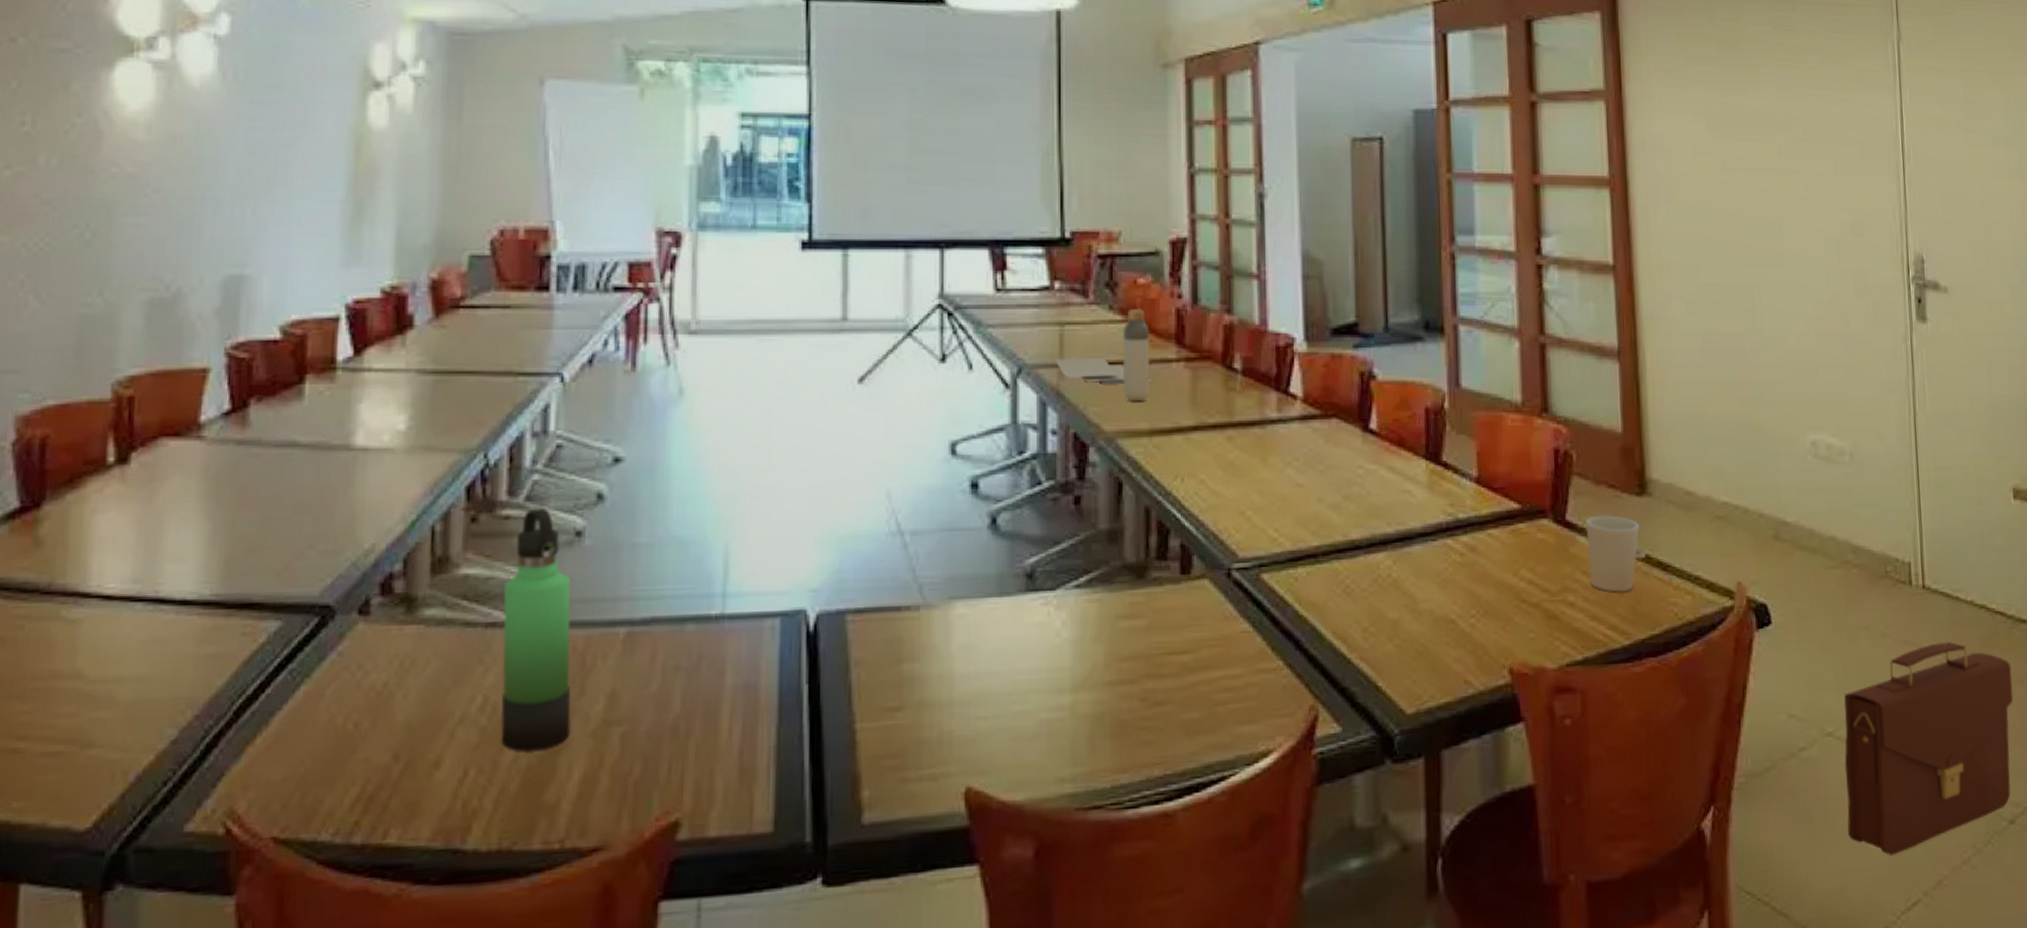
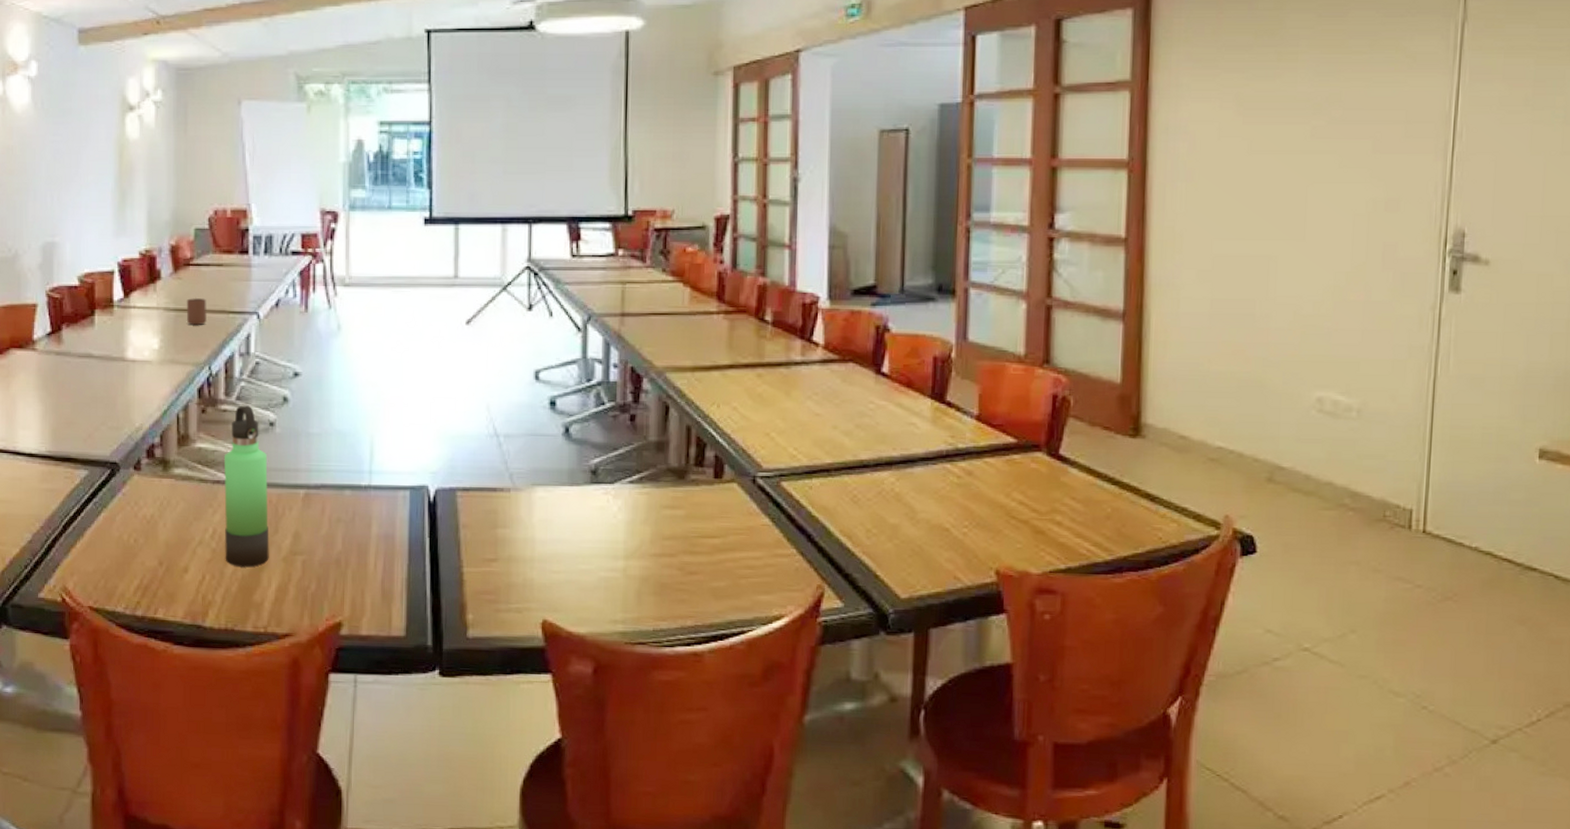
cup: none [451,353,485,393] -> present [186,297,208,325]
papers: present [1055,356,1155,384] -> none [617,309,698,330]
bottle: present [1122,308,1150,402] -> none [672,271,696,345]
cup: present [1585,515,1647,593] -> none [1077,452,1136,517]
briefcase: present [1844,642,2014,856] -> none [1316,581,1514,756]

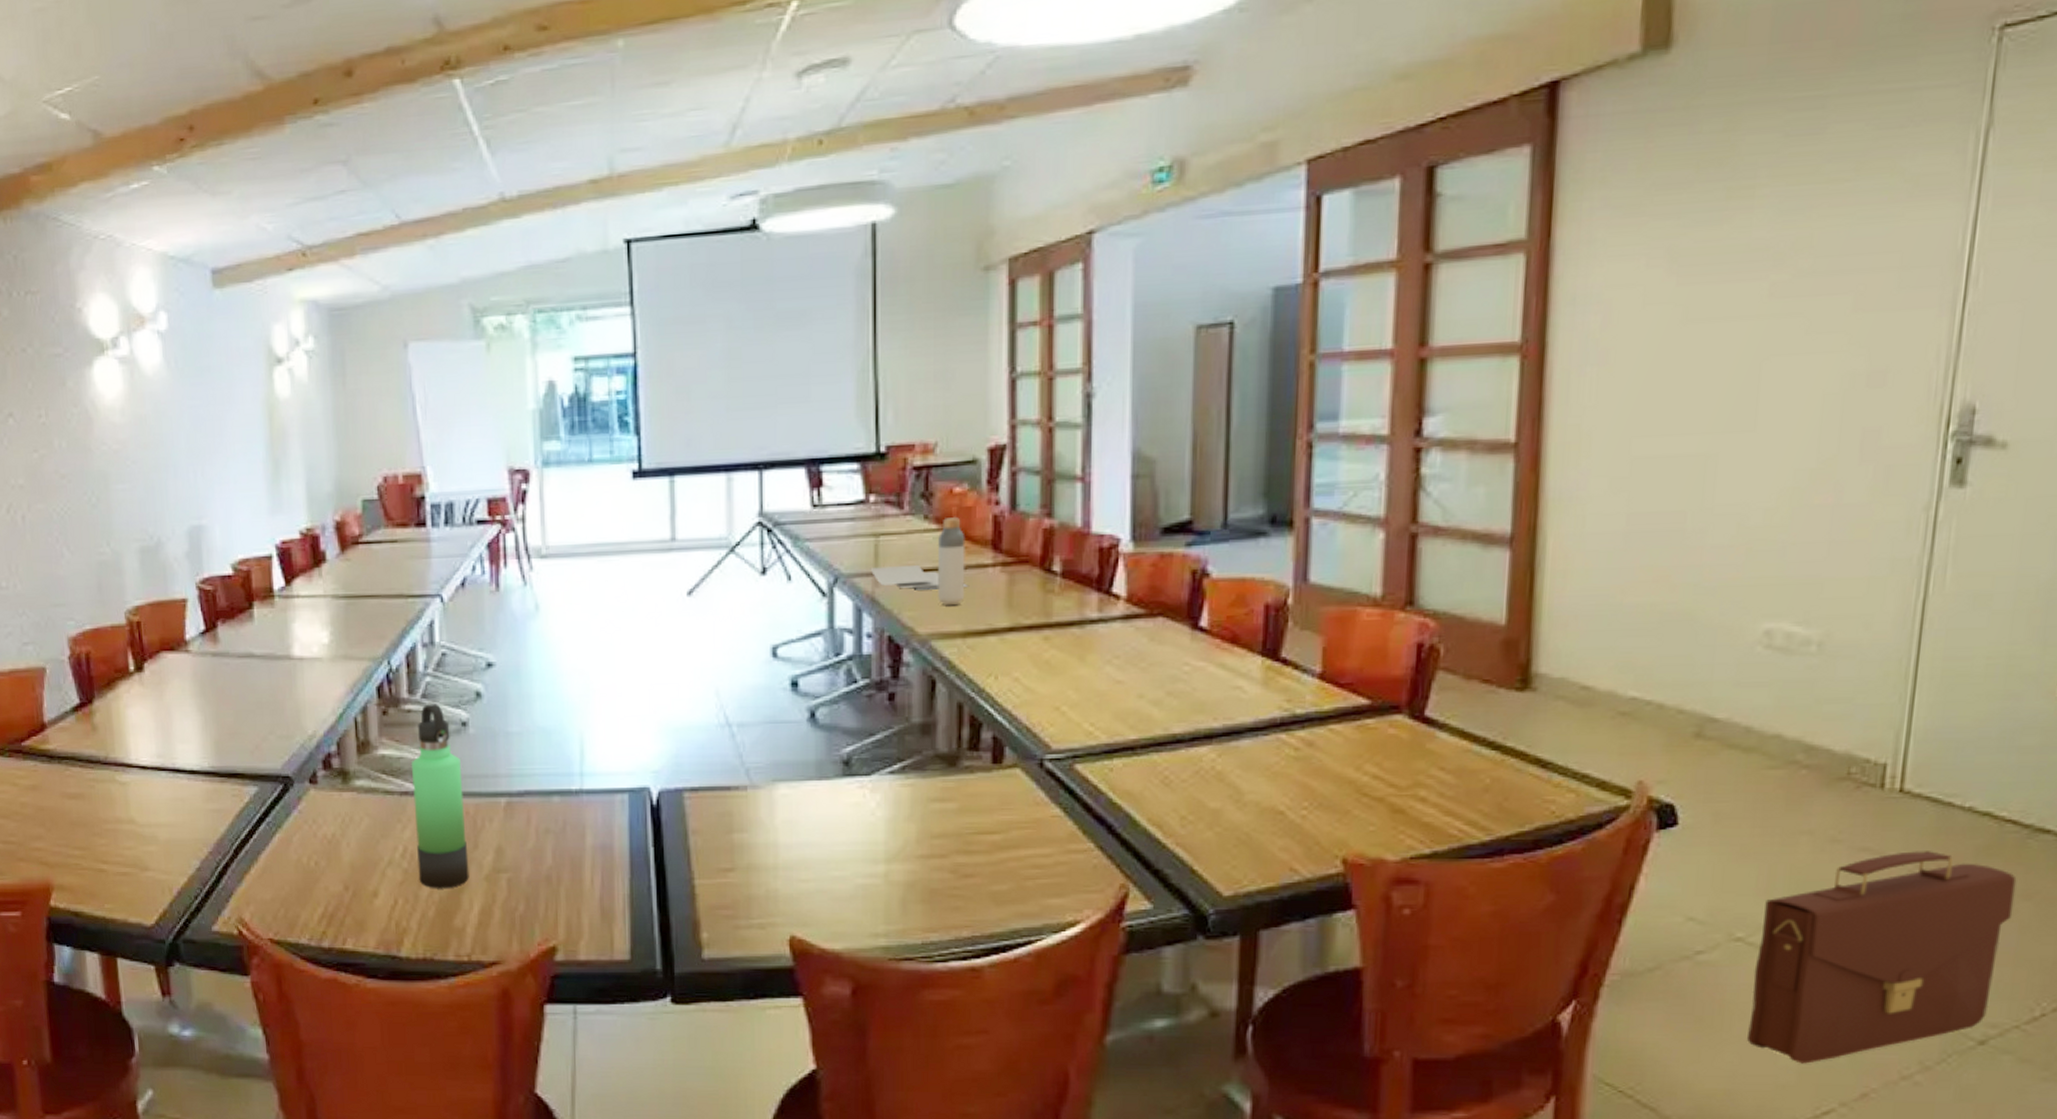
cup: present [186,297,208,325] -> none [357,581,383,613]
papers: none [617,309,698,330] -> present [870,564,970,590]
bottle: none [672,271,696,345] -> present [937,516,965,606]
briefcase: none [1316,581,1514,756] -> present [1747,851,2017,1064]

